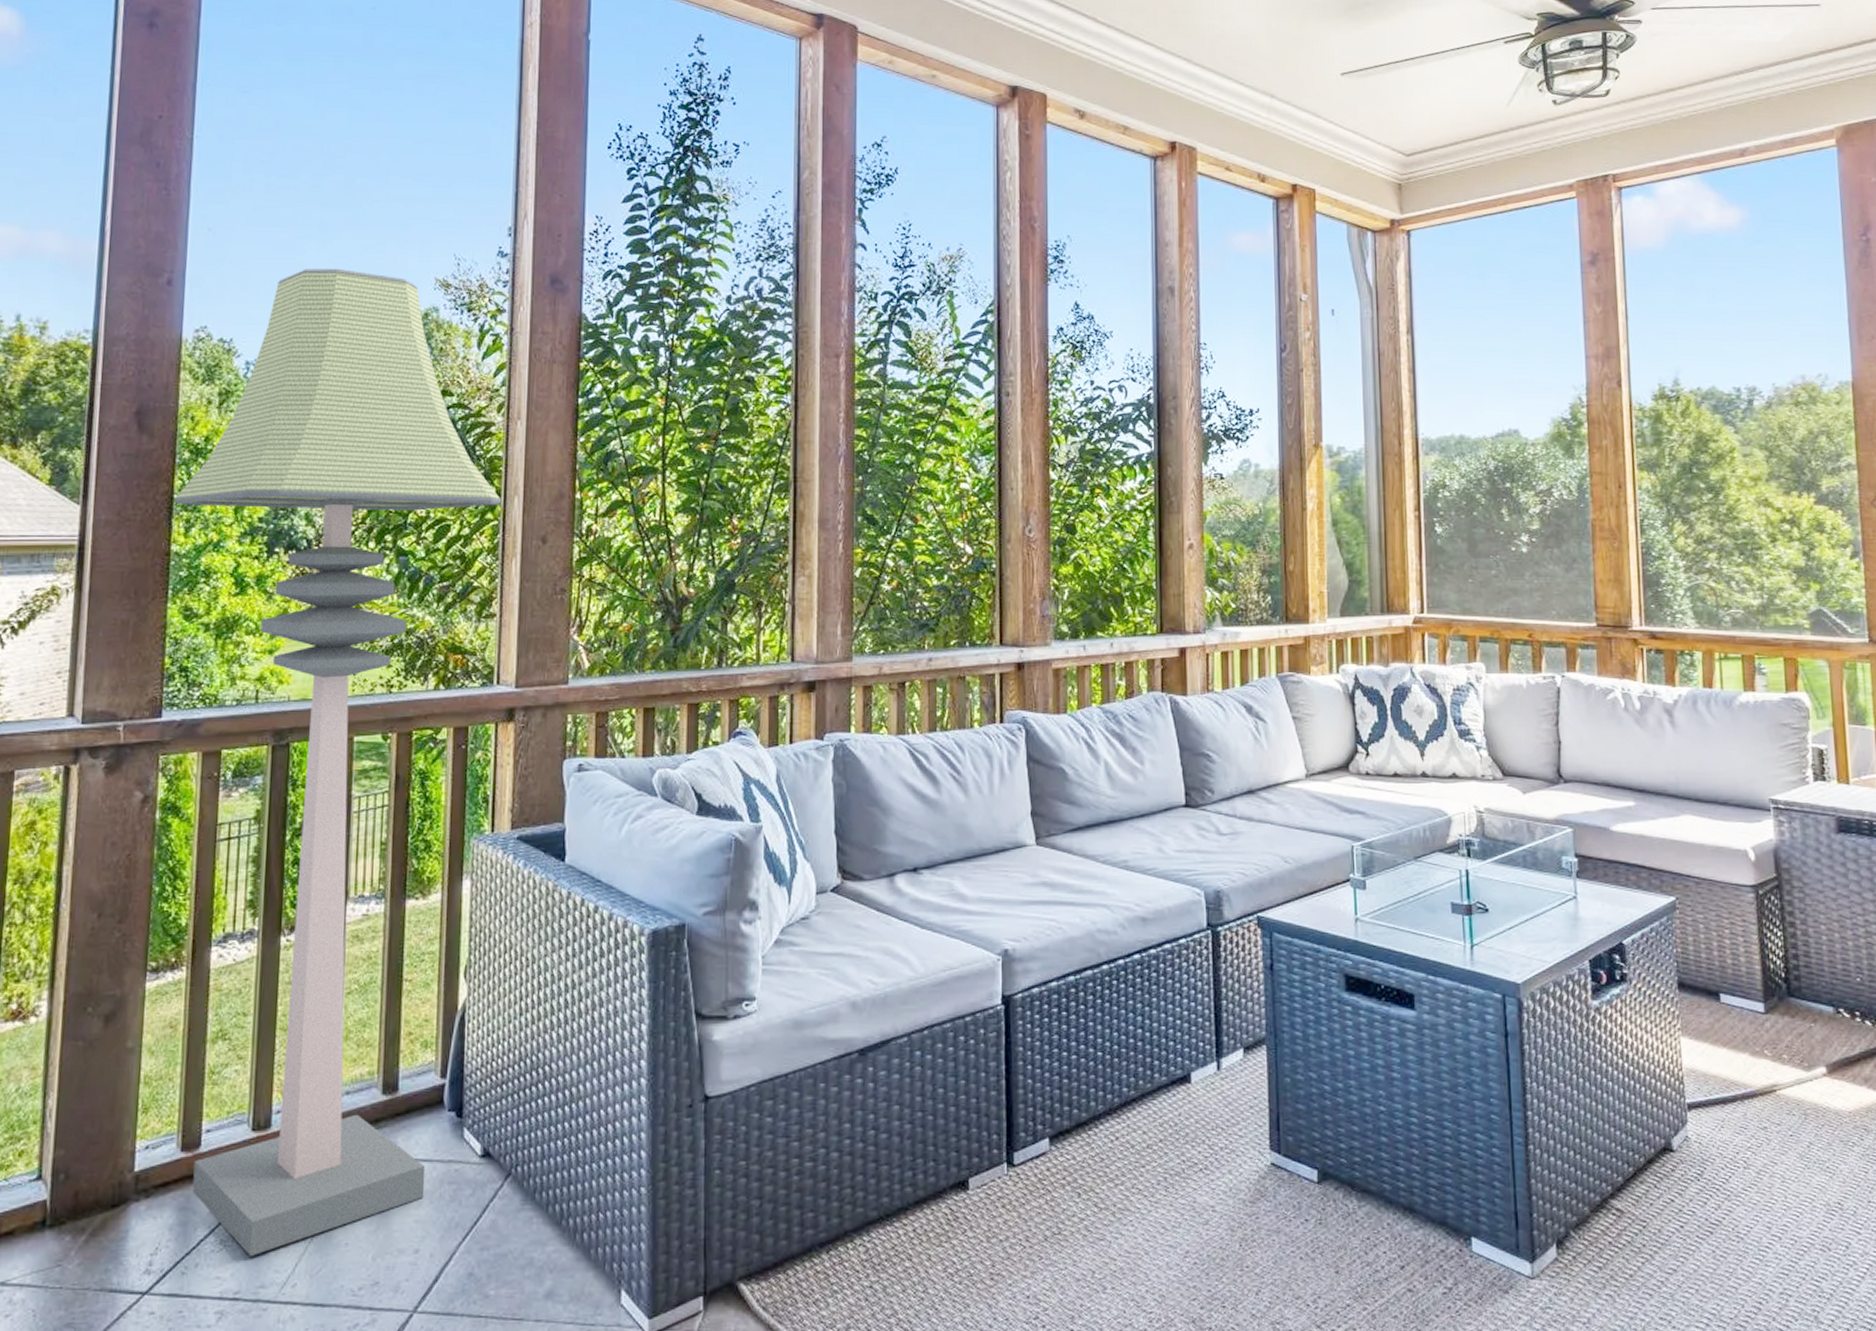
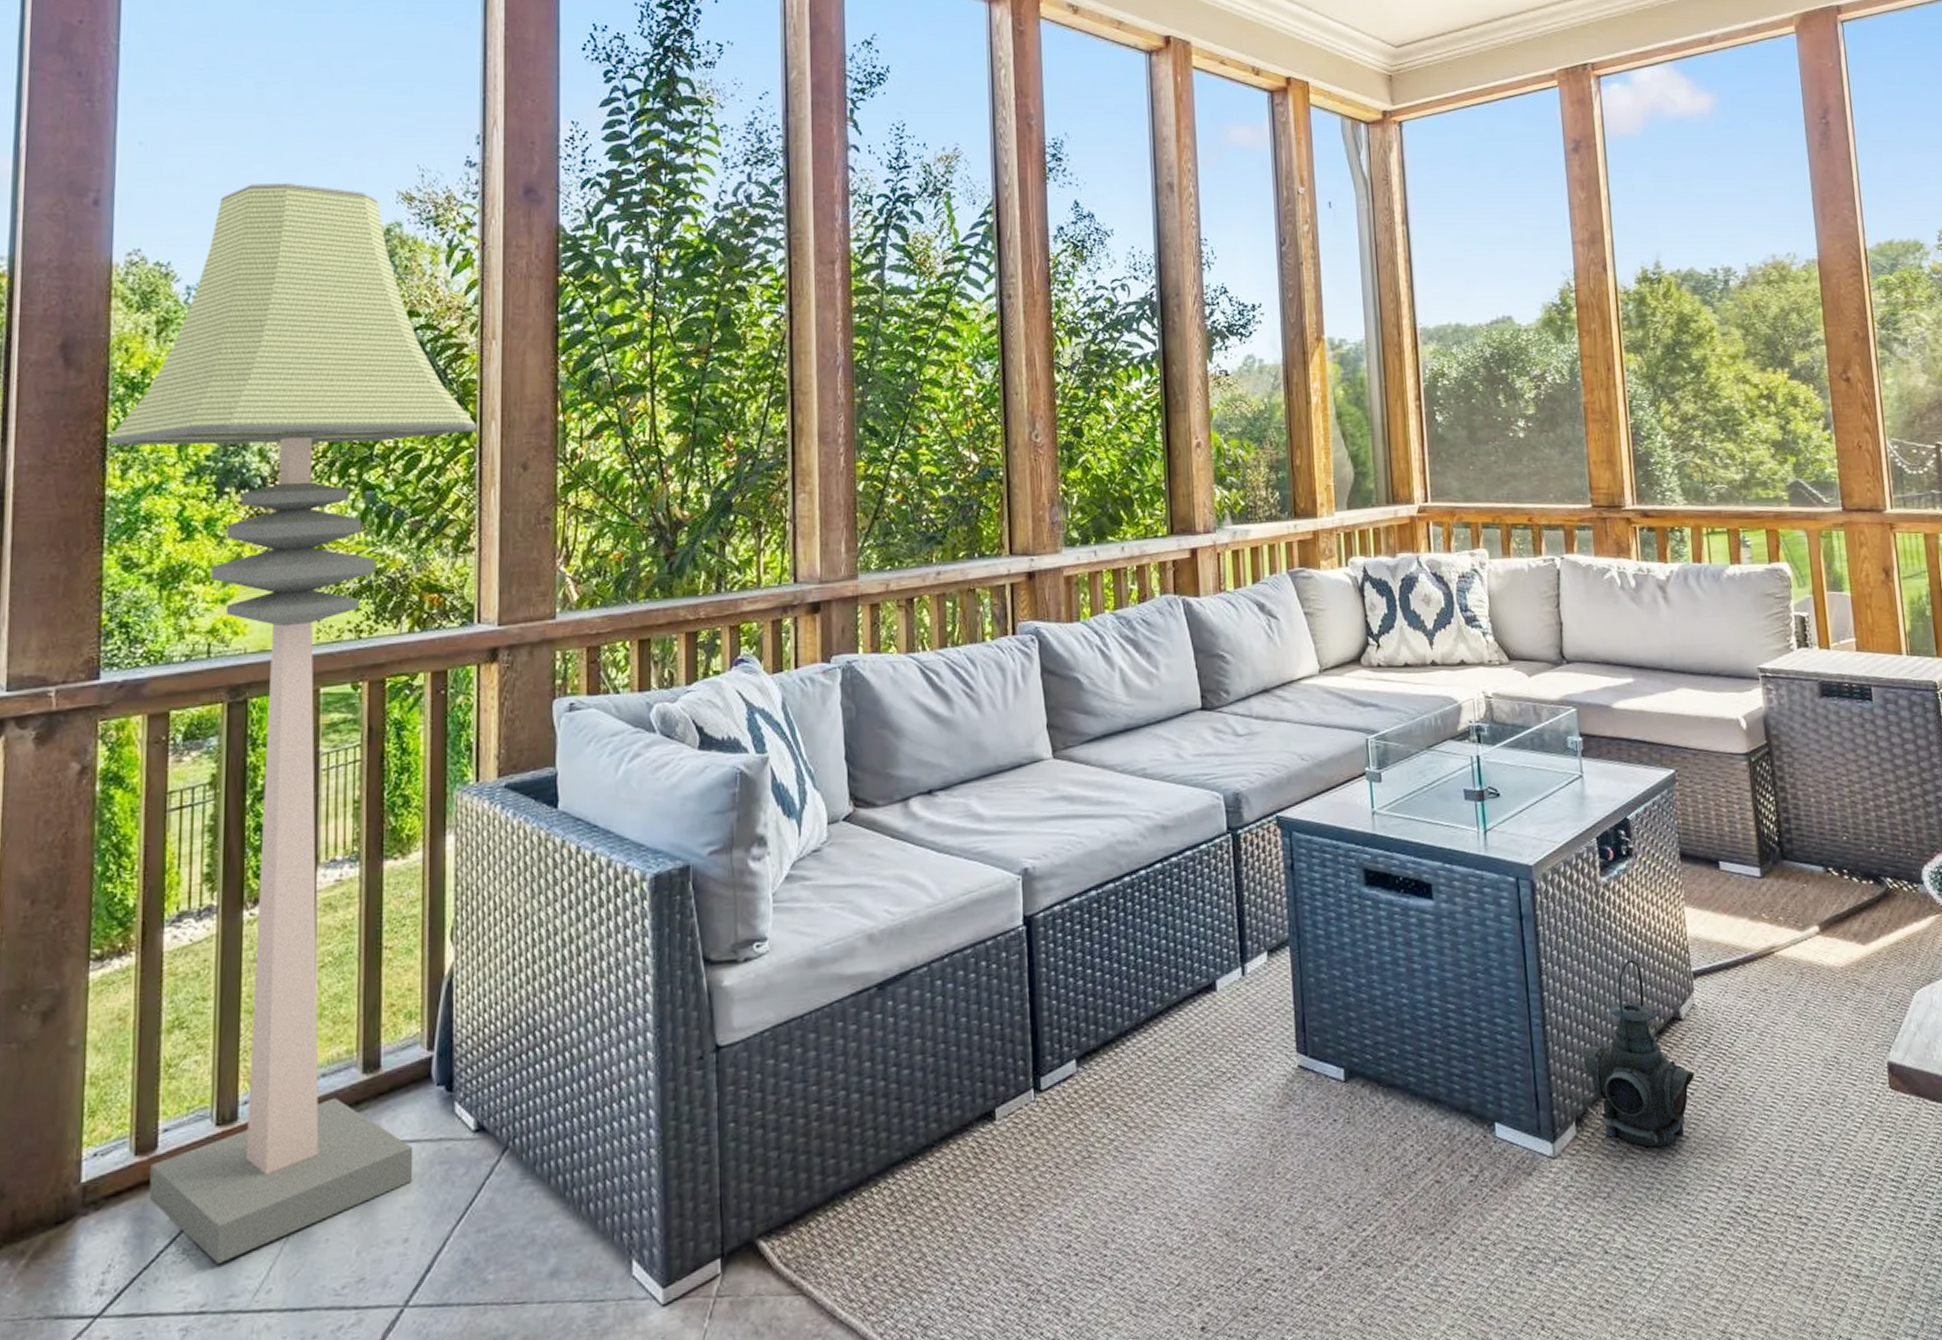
lantern: none [1566,1086,1685,1278] -> present [1583,959,1694,1148]

